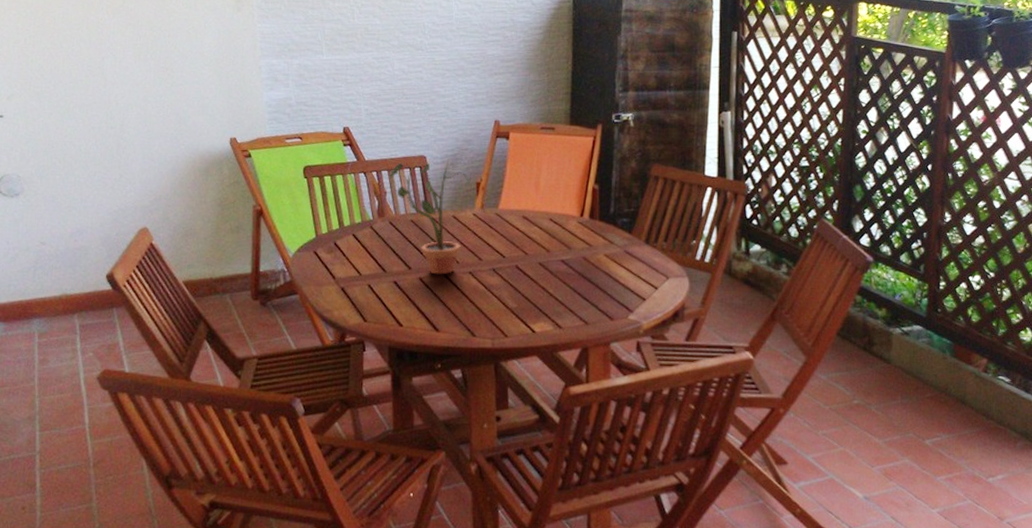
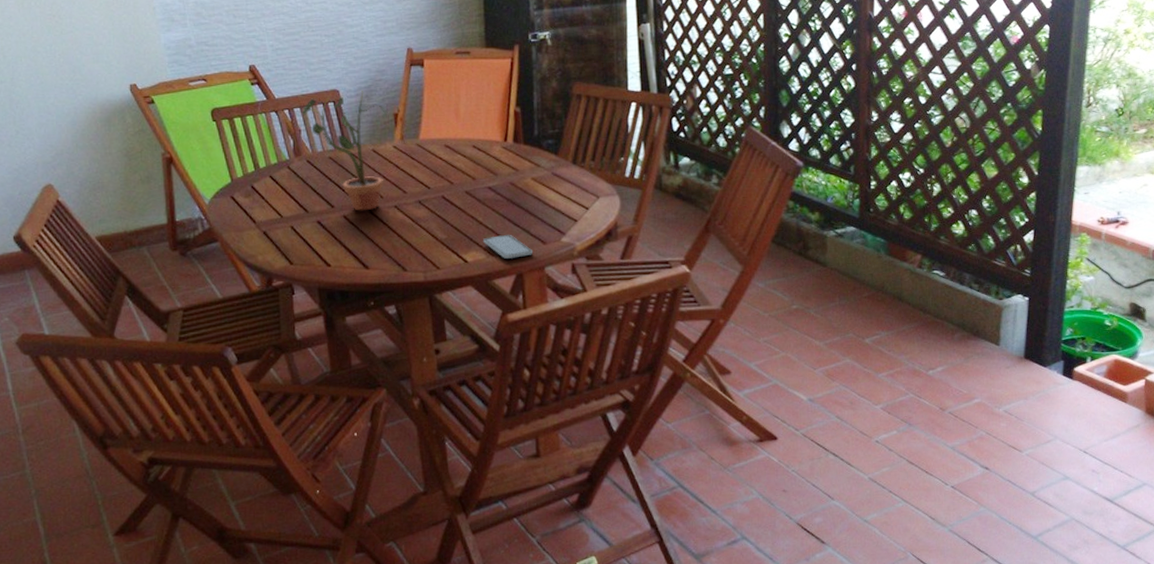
smartphone: none [552,308,599,332] -> present [483,235,532,259]

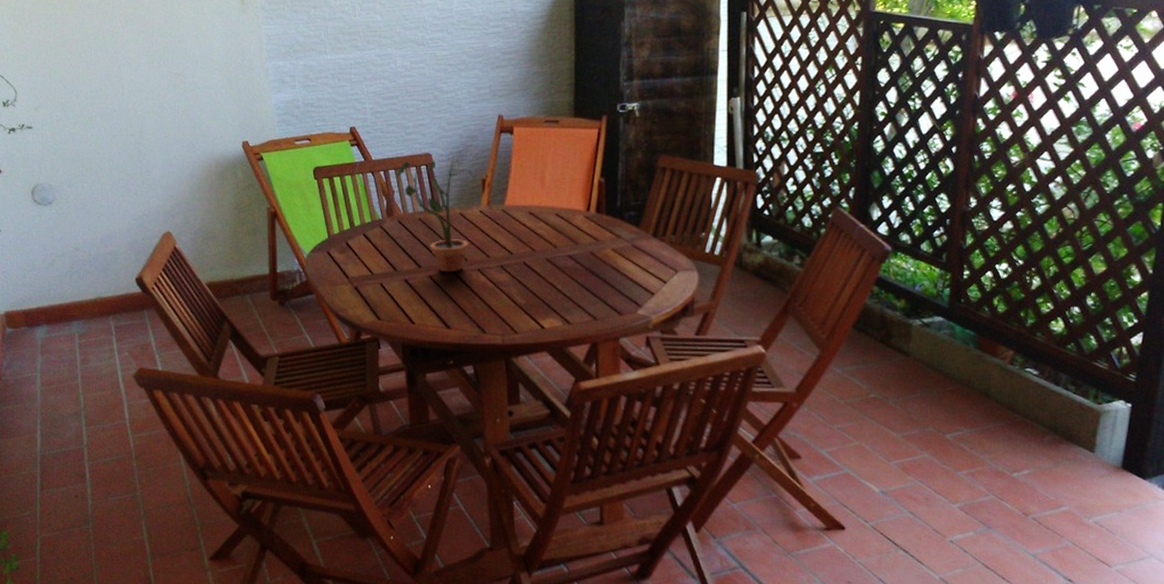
smartphone: present [483,235,532,259] -> none [561,304,608,327]

